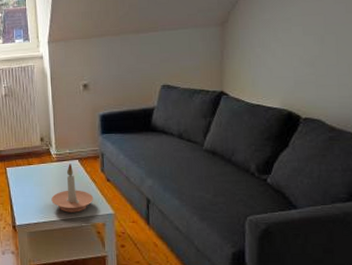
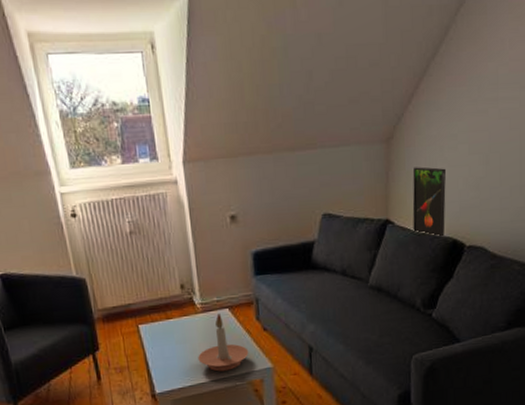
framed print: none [246,46,281,110] -> present [412,167,447,238]

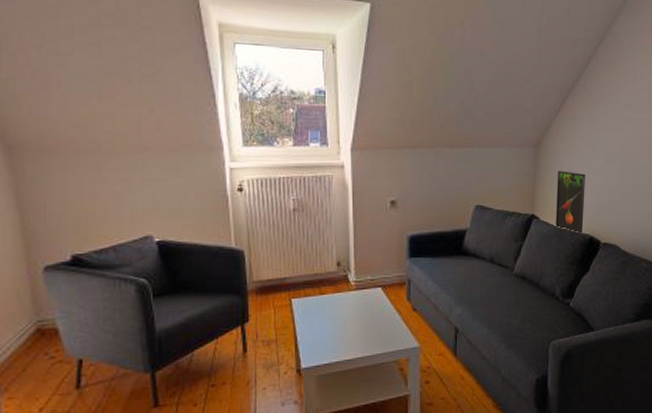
candle holder: present [198,313,249,372] -> none [347,292,397,349]

